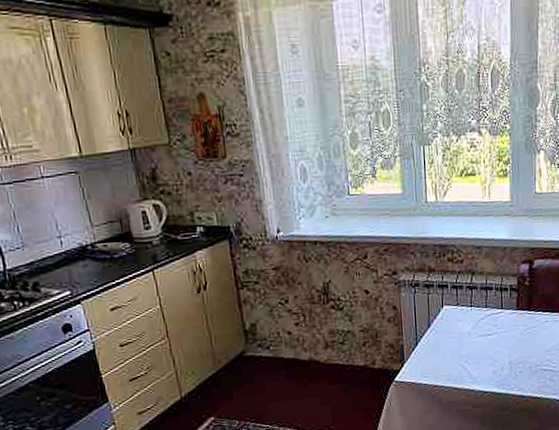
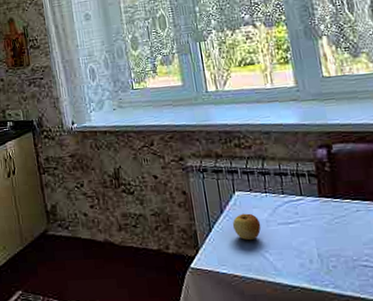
apple: none [437,326,464,353] -> present [232,213,261,241]

